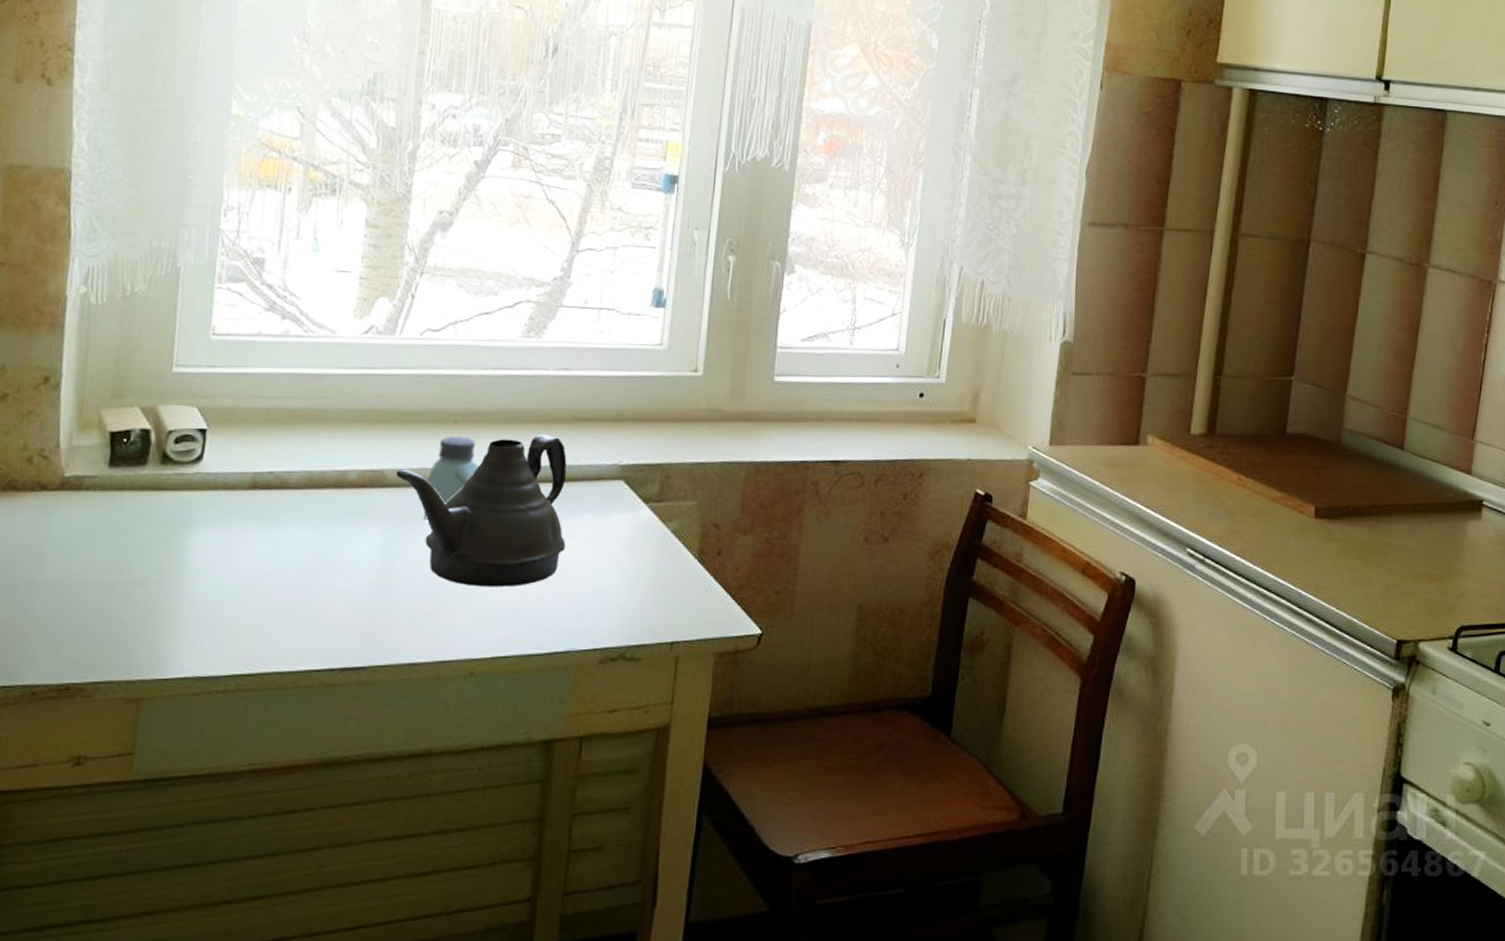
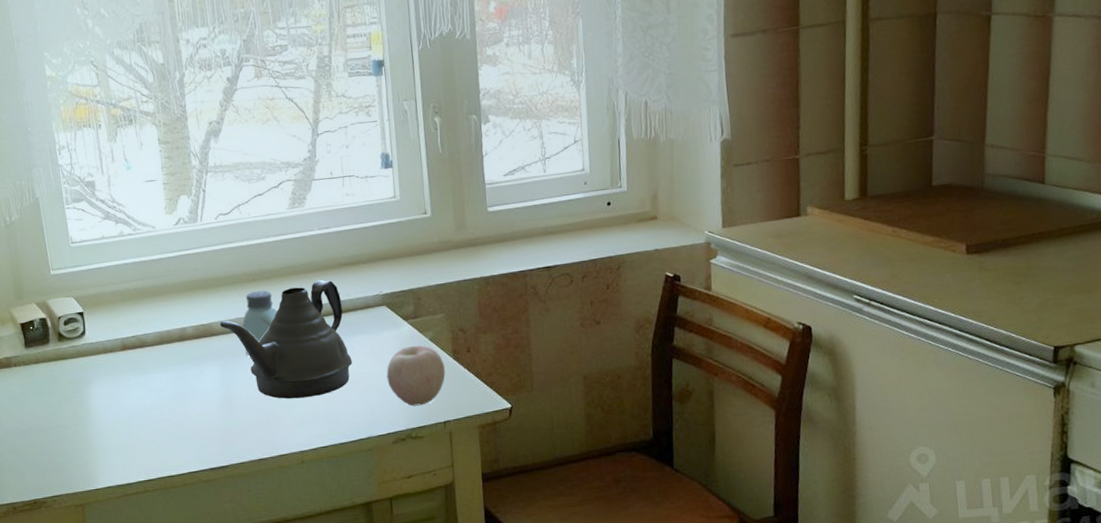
apple: none [607,536,685,617] -> present [386,345,446,406]

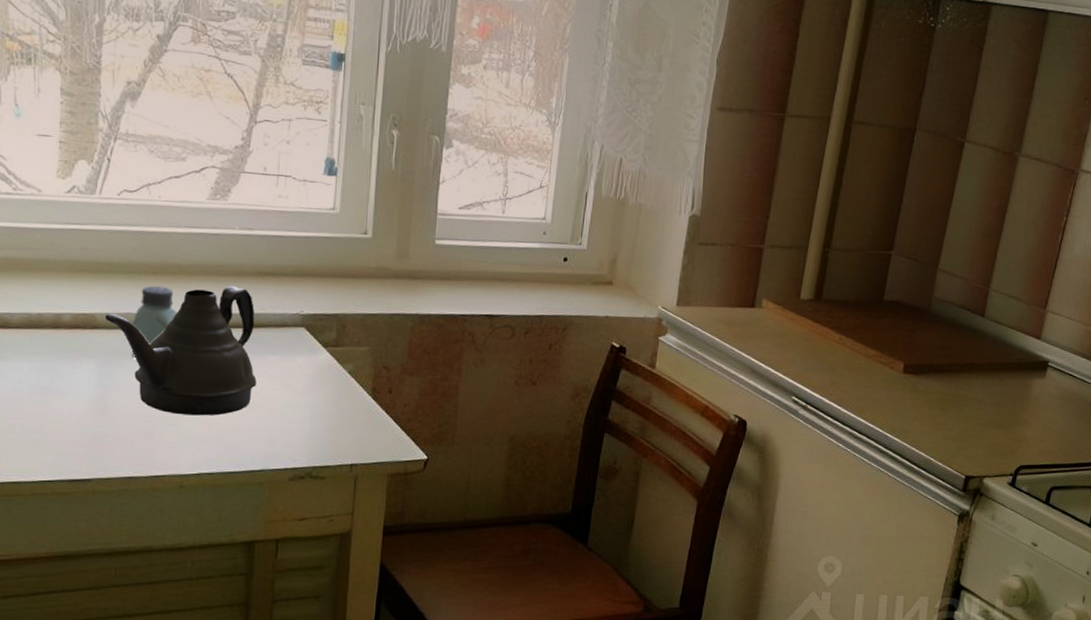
apple: present [386,345,446,406] -> none [293,376,361,443]

